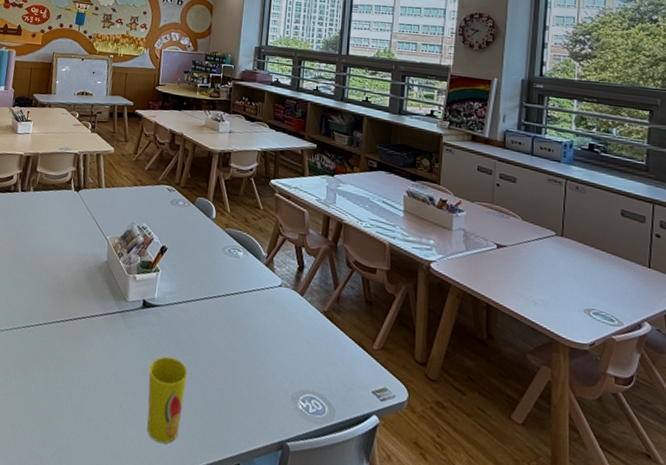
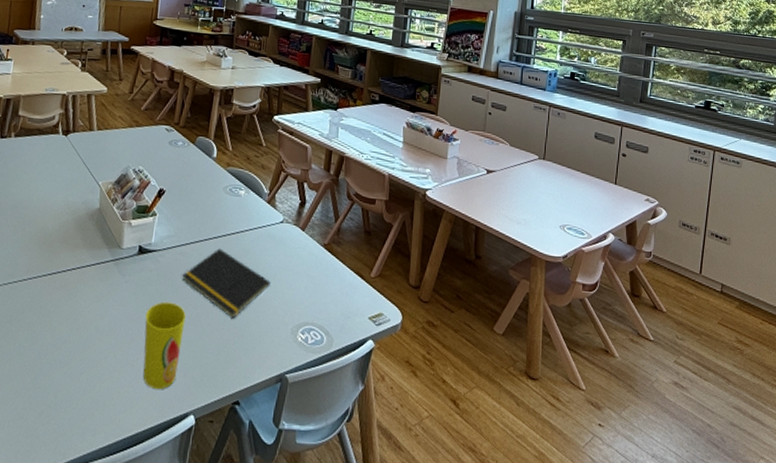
notepad: none [183,308,270,380] -> present [182,248,271,319]

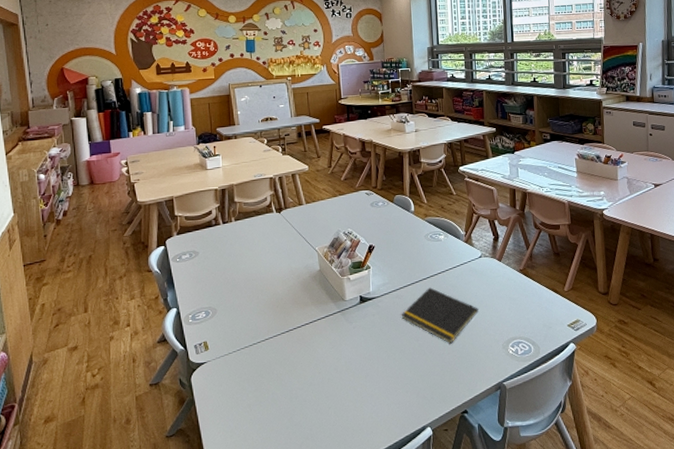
cup: present [143,301,186,390] -> none [375,338,411,412]

